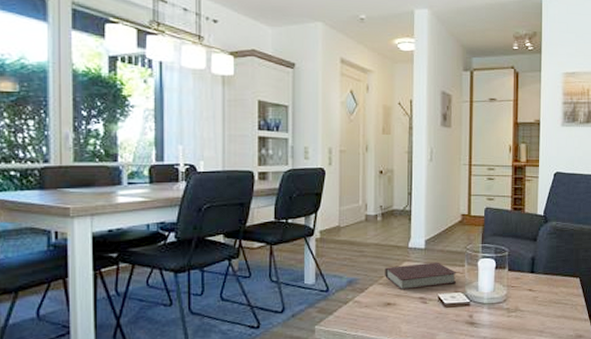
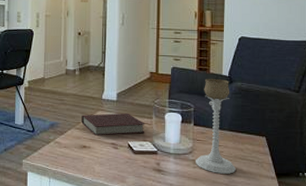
candle holder: none [510,218,550,321] -> present [196,78,236,174]

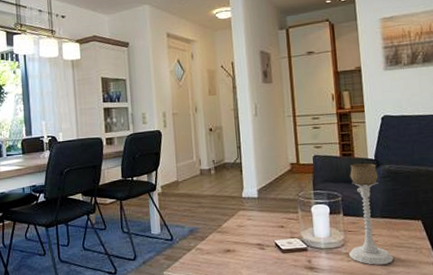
book: present [81,113,145,136] -> none [222,209,292,238]

